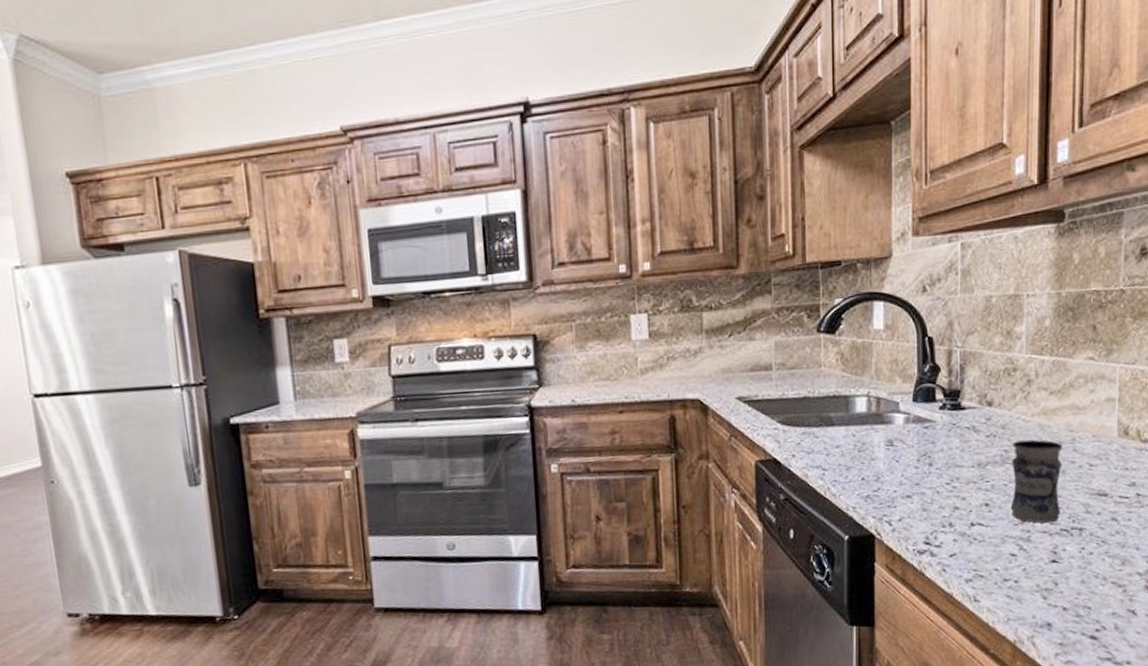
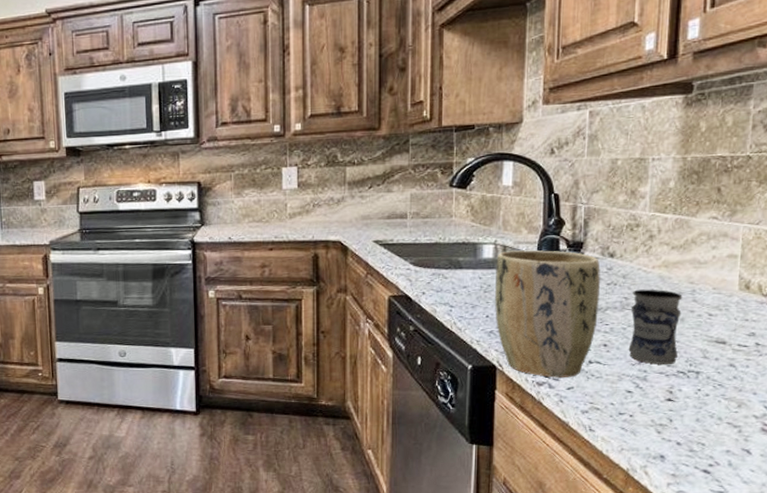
plant pot: none [870,400,979,544] -> present [495,249,601,378]

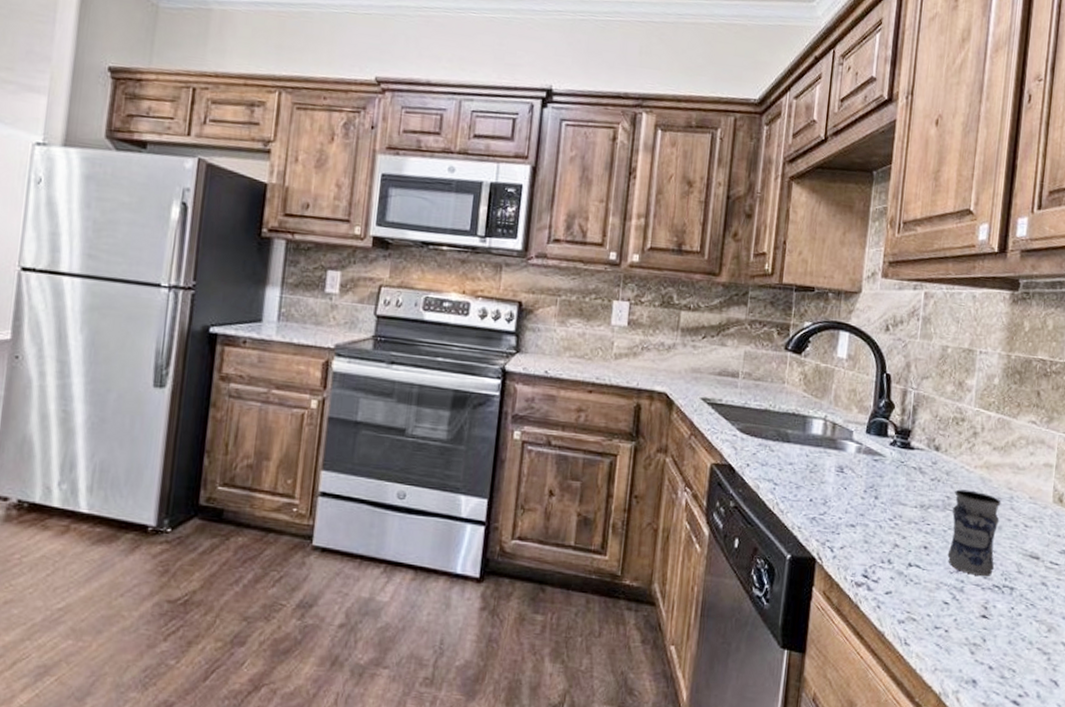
plant pot: present [495,249,601,378] -> none [819,429,926,580]

